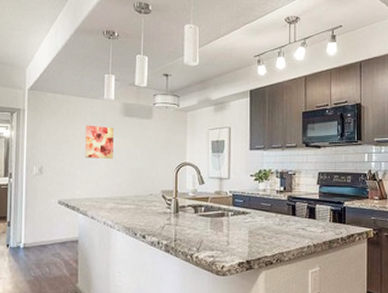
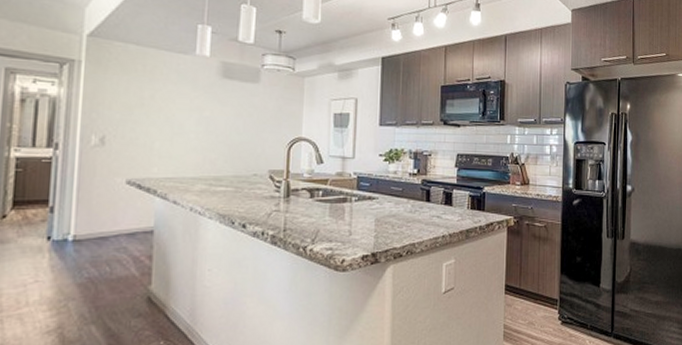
wall art: present [85,125,114,160] -> none [167,85,208,131]

